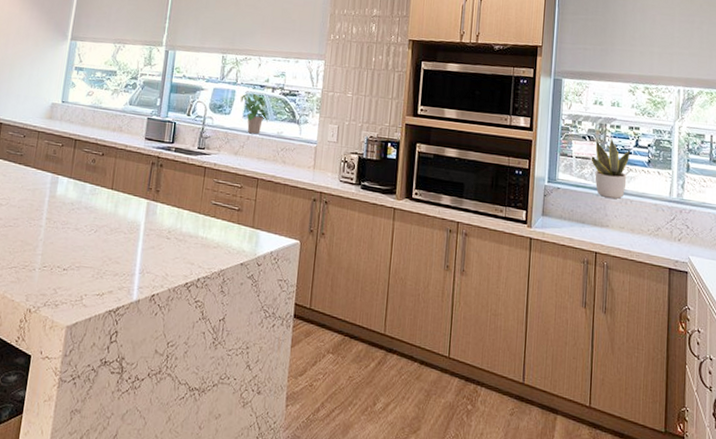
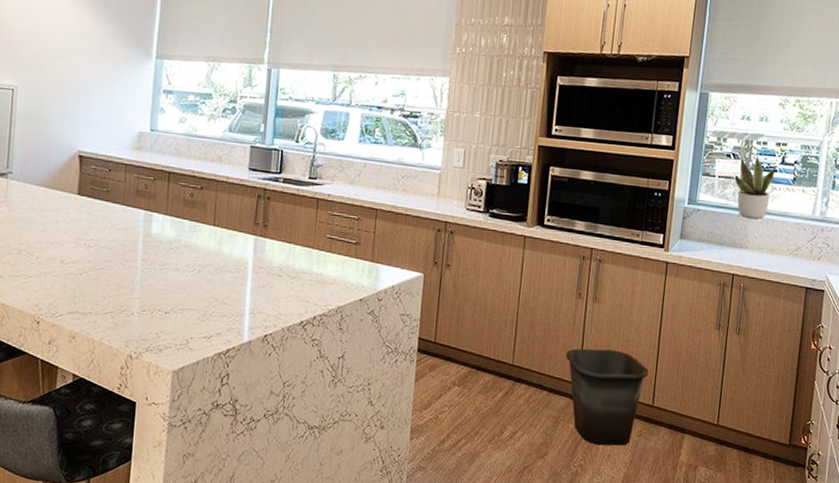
potted plant: present [240,93,268,135] -> none [355,115,387,162]
waste bin: none [435,321,518,424] -> present [565,348,649,446]

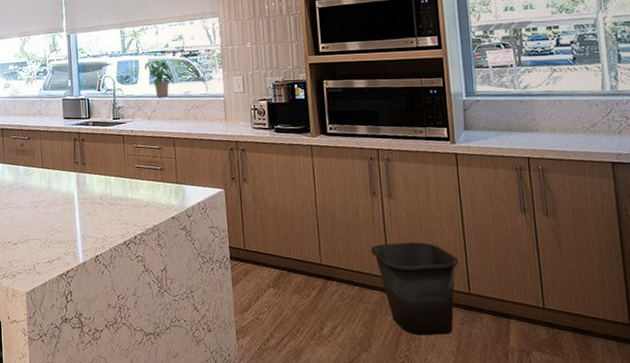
potted plant: none [355,115,387,162] -> present [144,60,174,98]
potted plant: present [734,155,776,219] -> none [509,41,552,103]

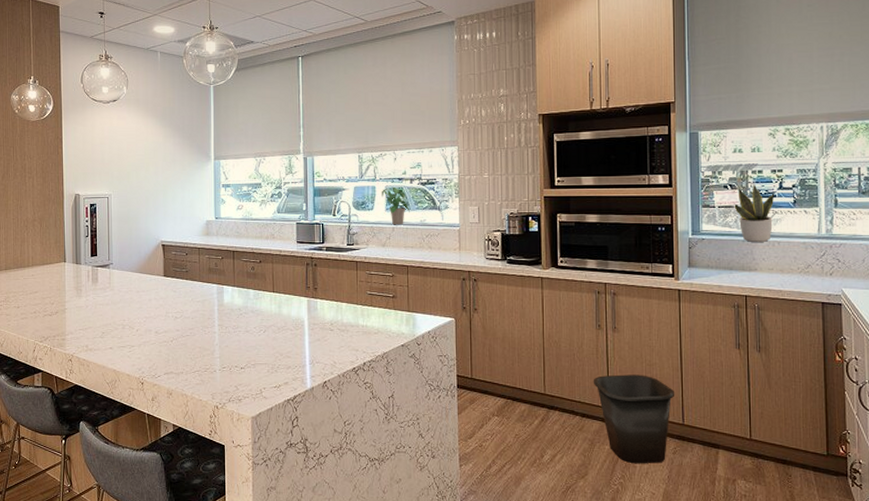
potted plant: none [509,41,552,103] -> present [734,183,775,243]

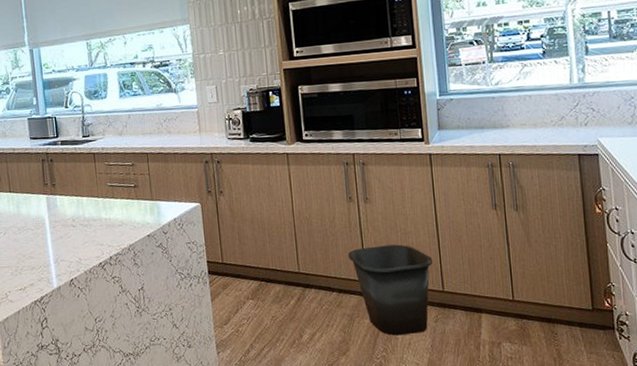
potted plant: present [381,186,410,225] -> none [113,72,145,113]
potted plant: present [734,183,775,243] -> none [481,36,523,99]

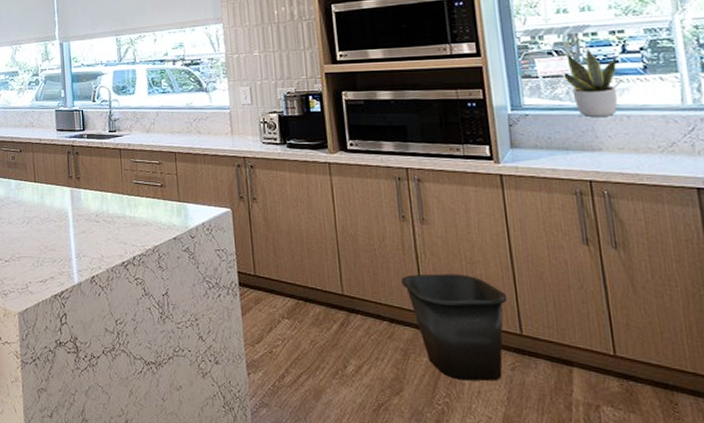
potted plant: none [481,36,523,99] -> present [563,47,618,118]

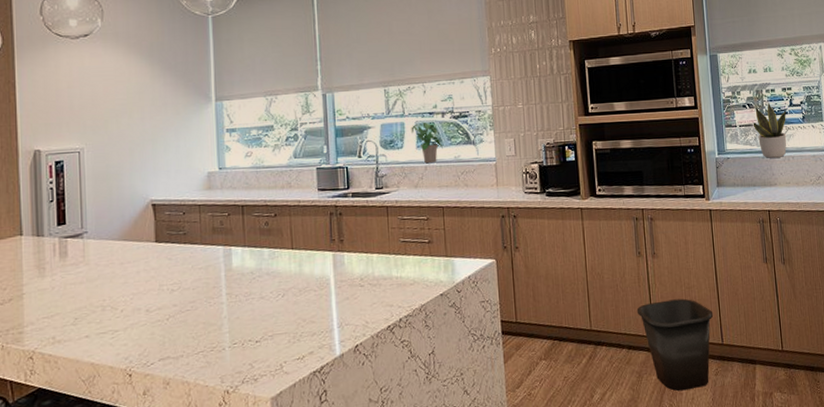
potted plant: none [142,69,174,110] -> present [411,122,443,164]

